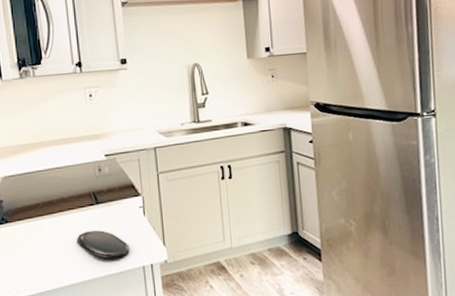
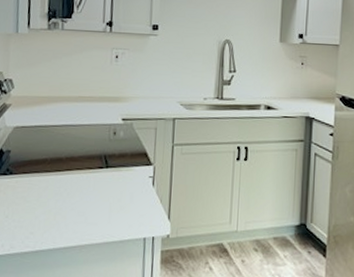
oval tray: present [76,230,130,258] -> none [80,194,133,225]

